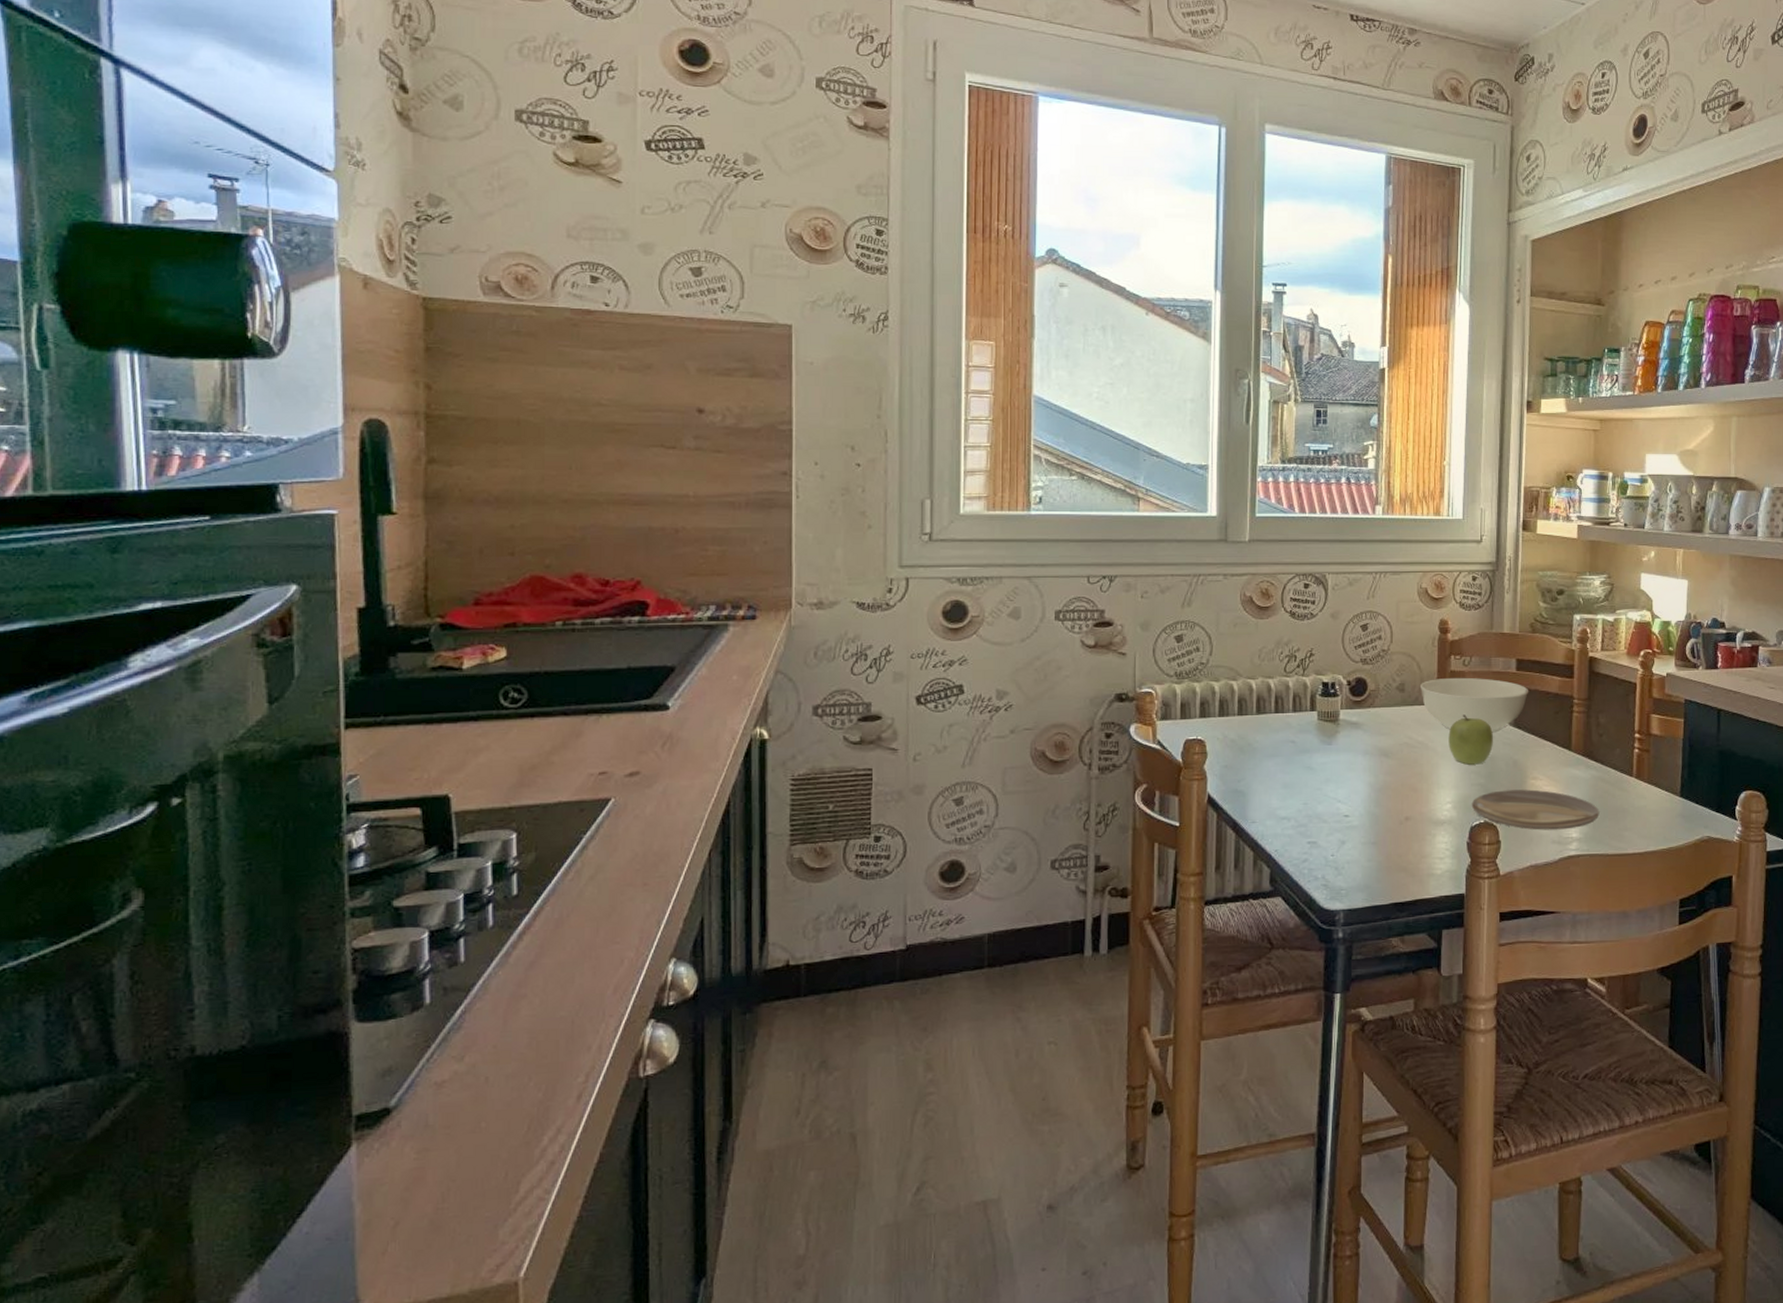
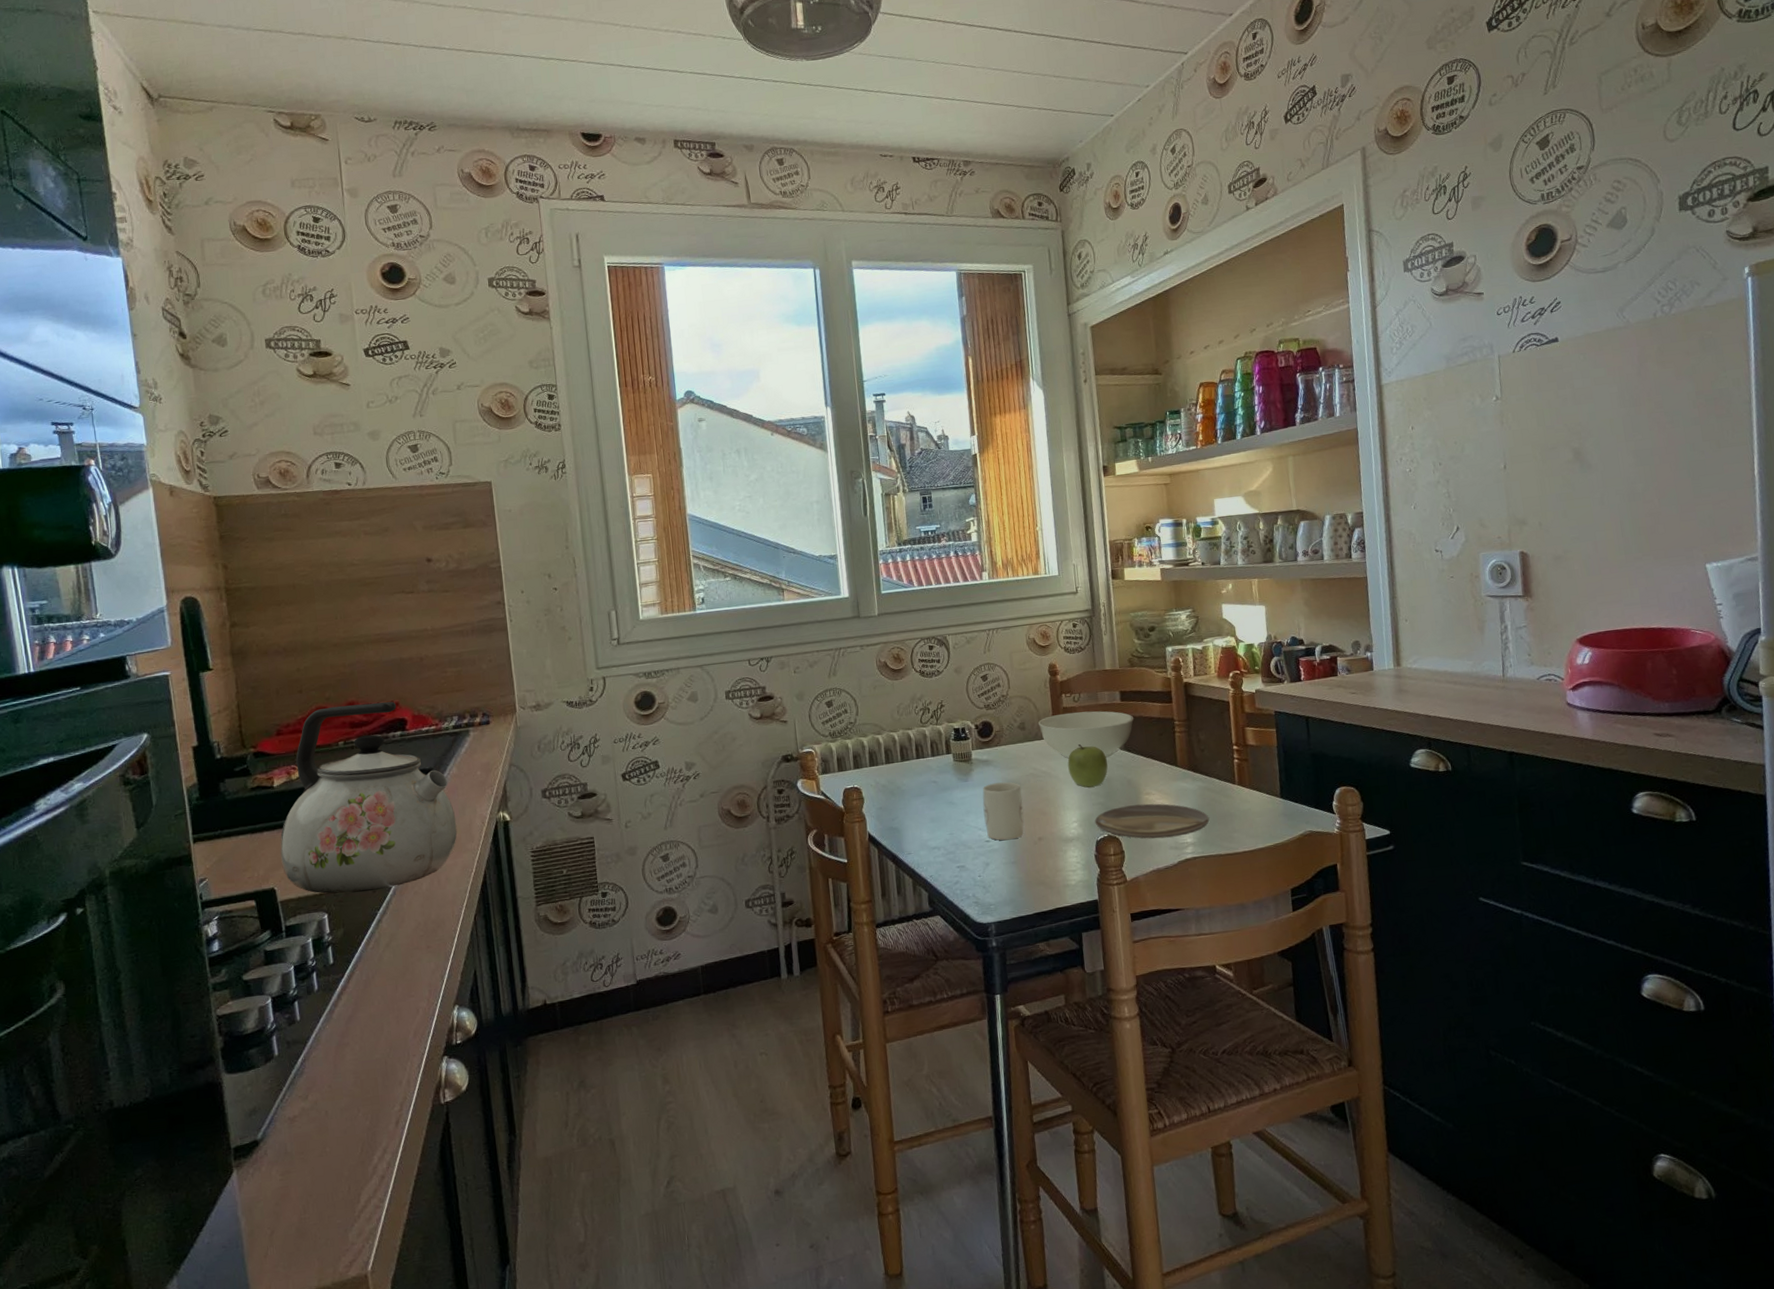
kettle: none [461,577,699,810] -> present [279,701,458,894]
mug: none [1346,749,1392,817] -> present [982,781,1024,841]

